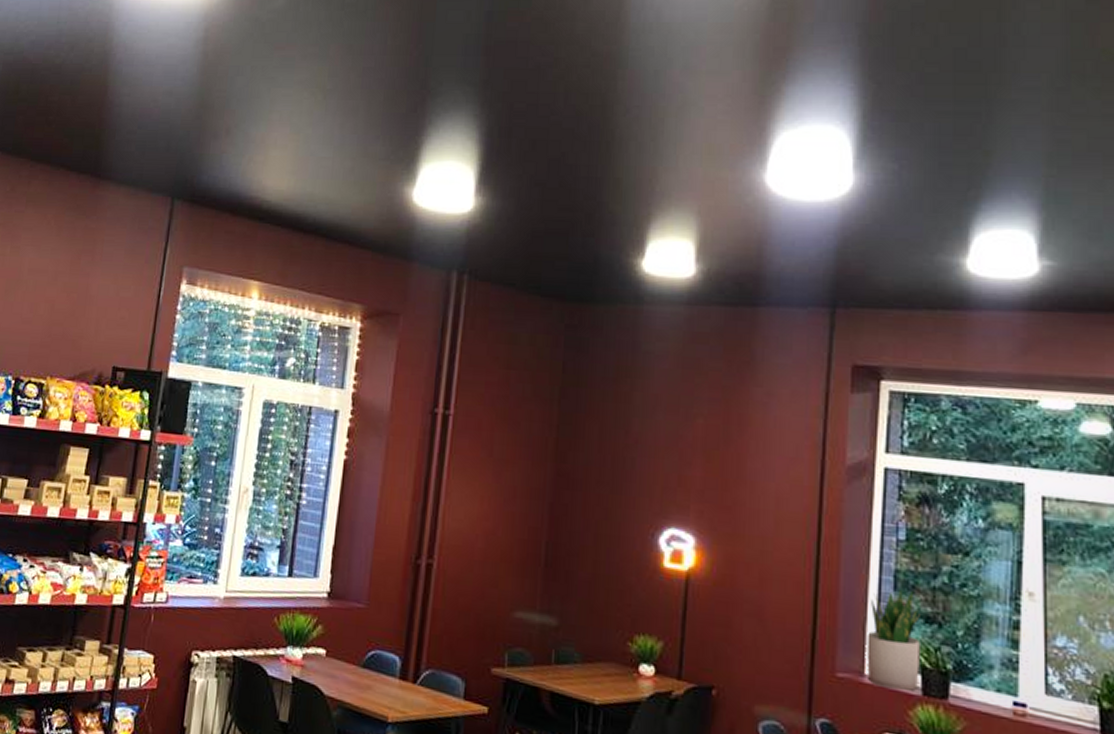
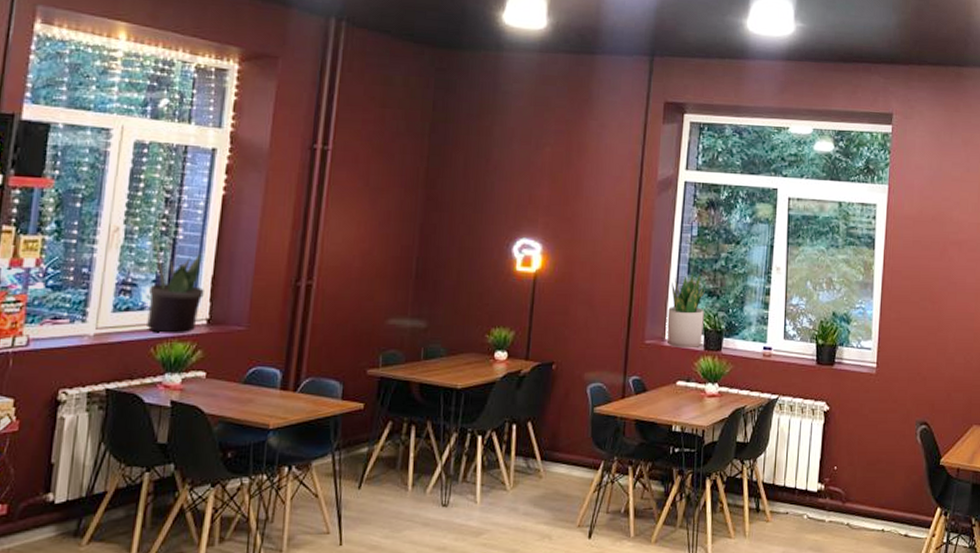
planter: none [271,515,325,606] -> present [147,251,204,335]

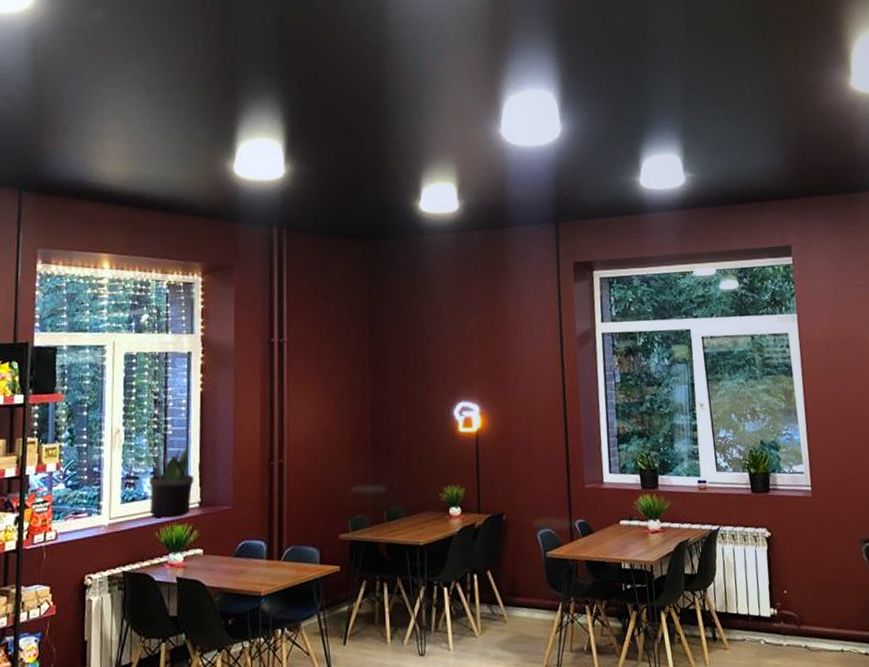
planter: present [667,274,705,349] -> none [602,417,639,490]

